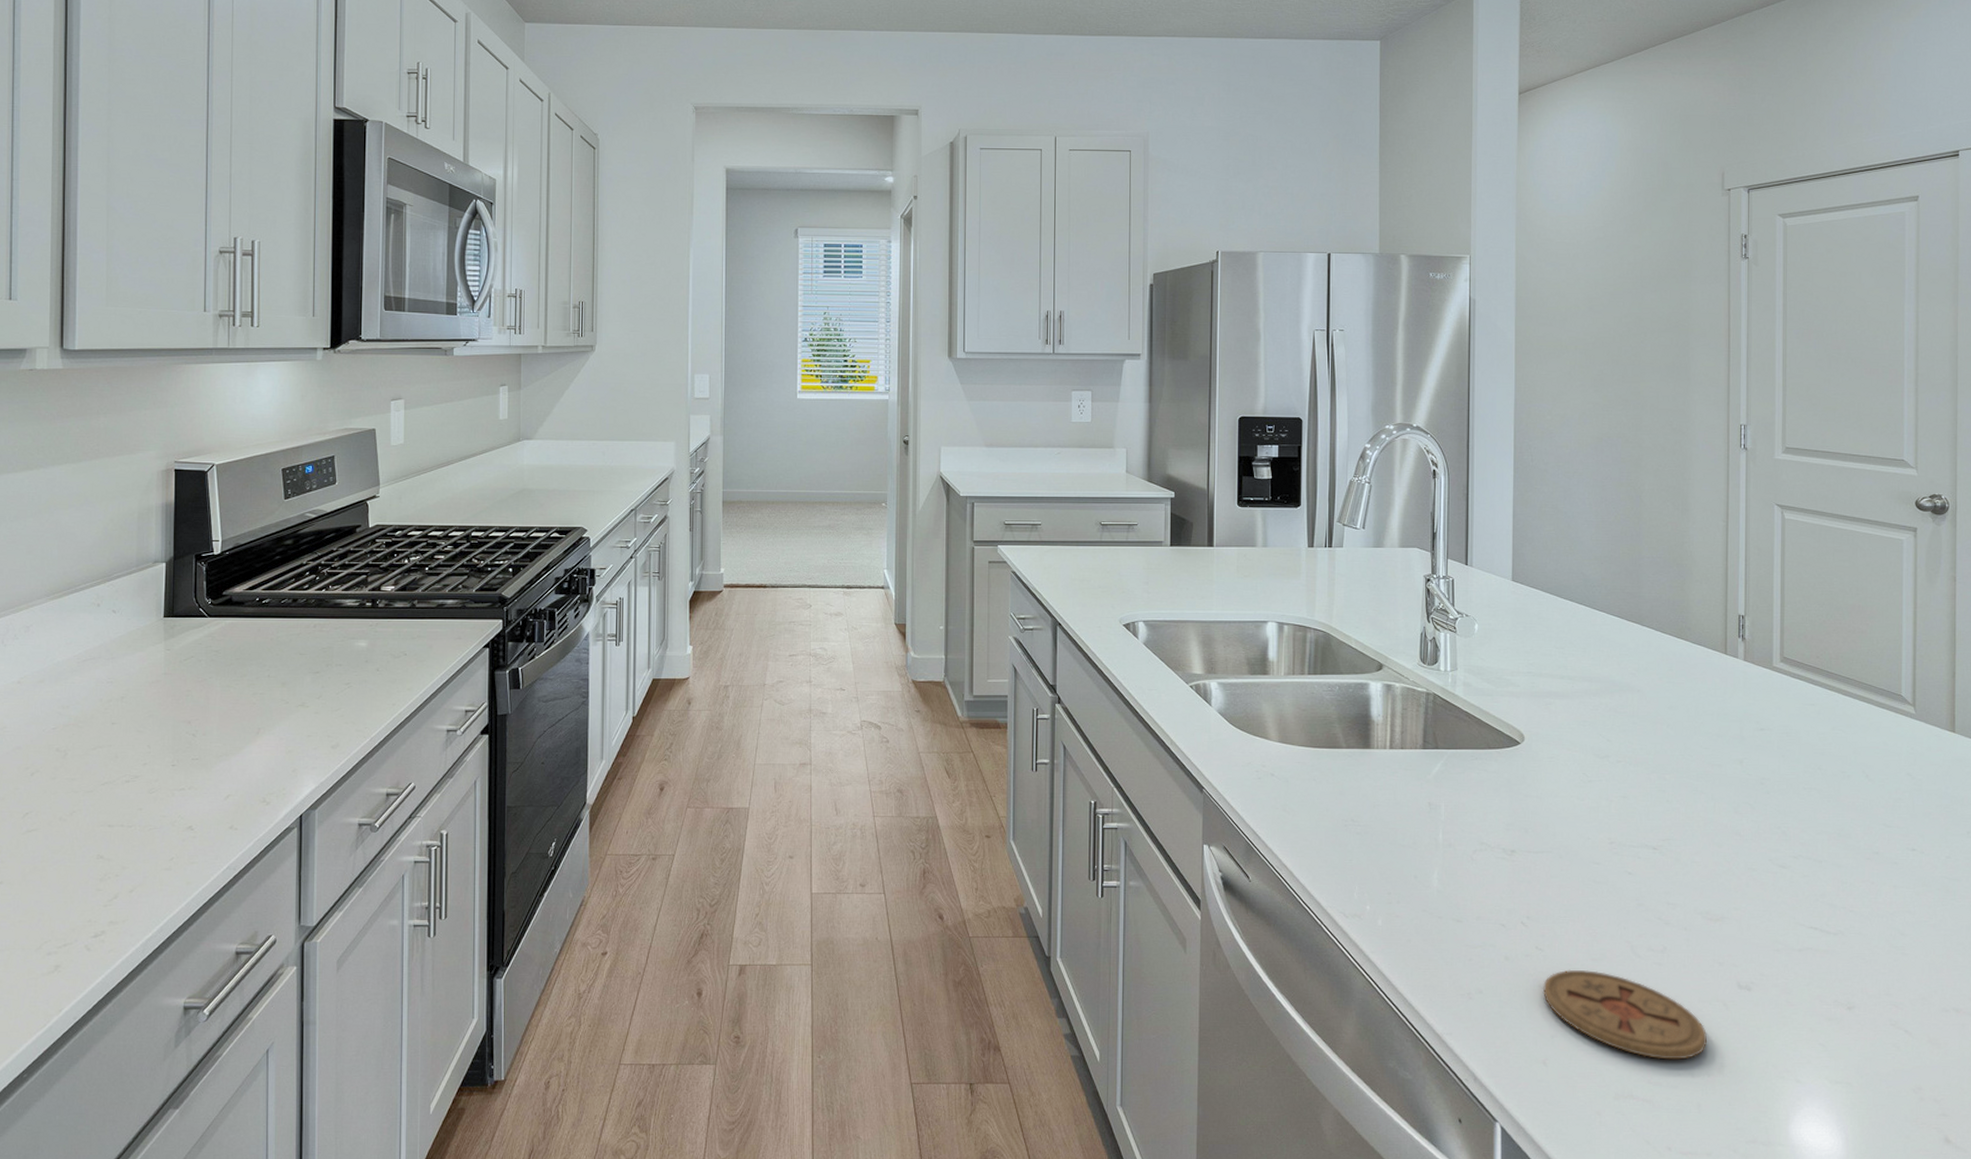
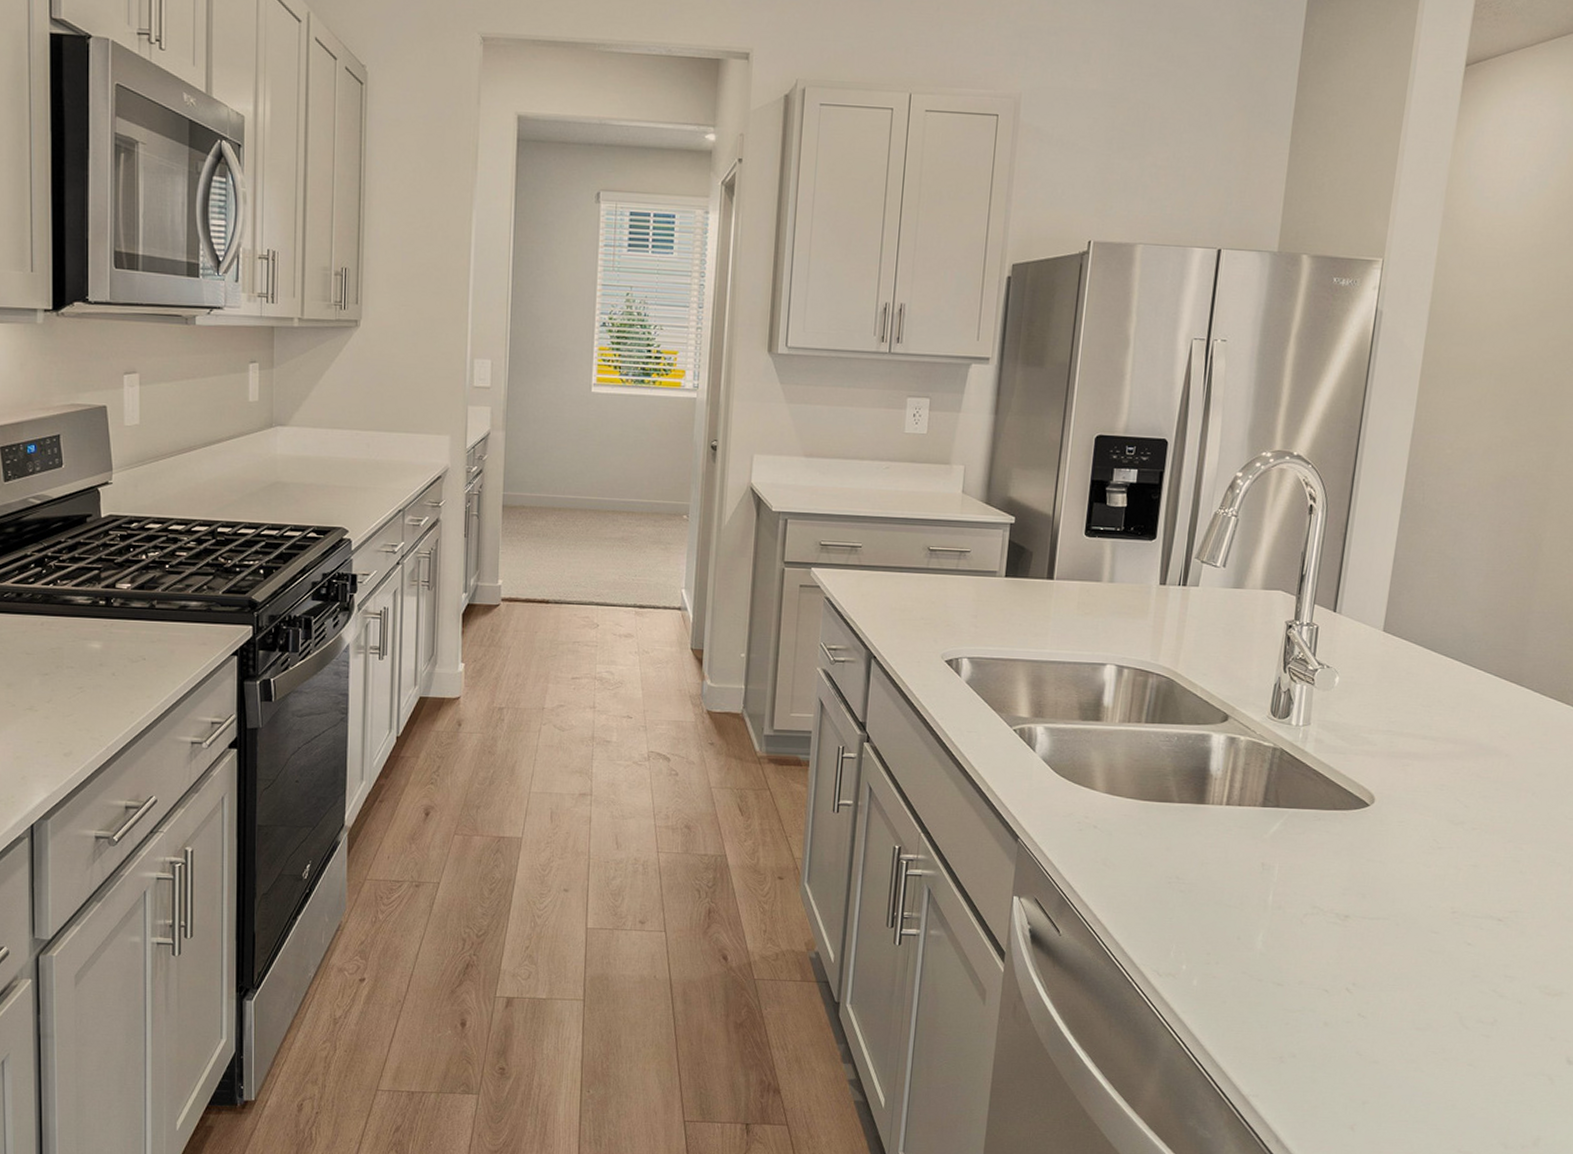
coaster: present [1542,969,1707,1060] -> none [1359,1037,1527,1131]

